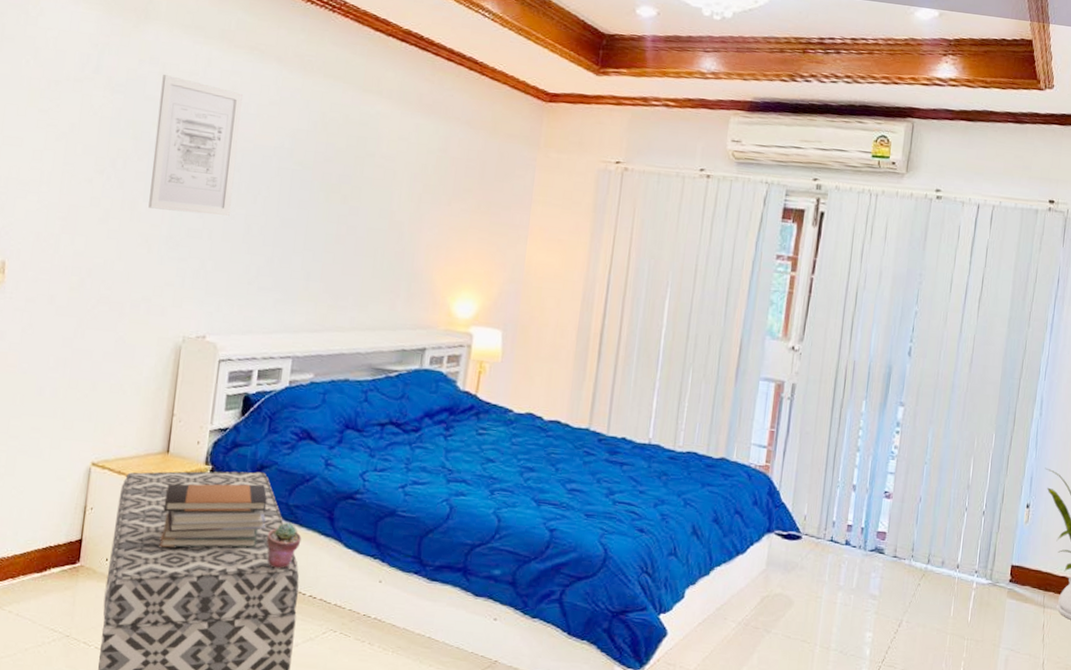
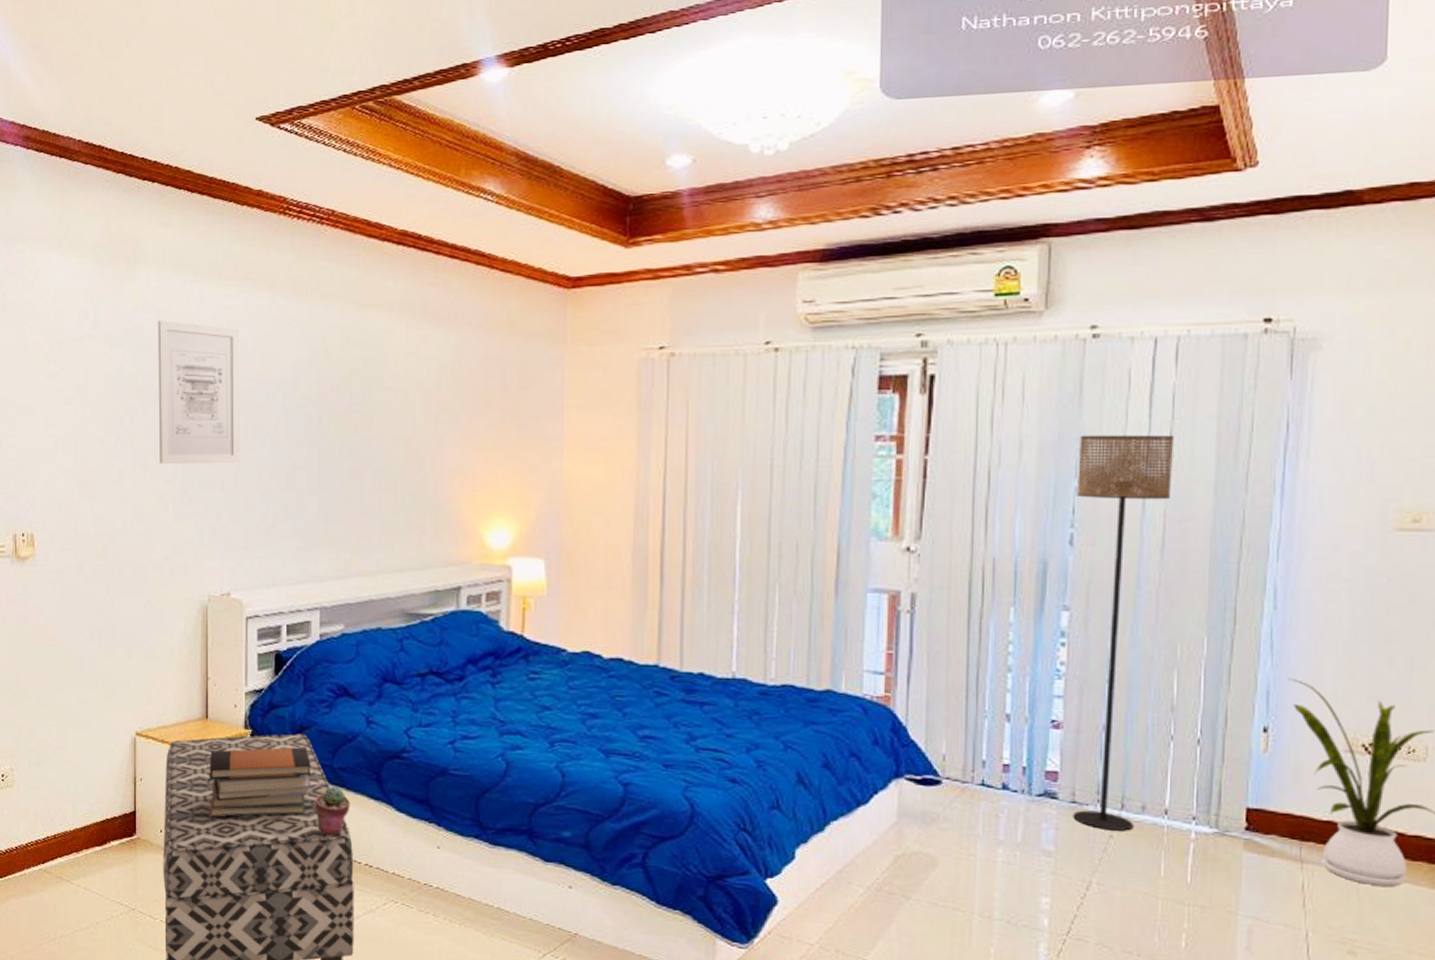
floor lamp: none [894,271,985,581] -> present [1073,434,1174,831]

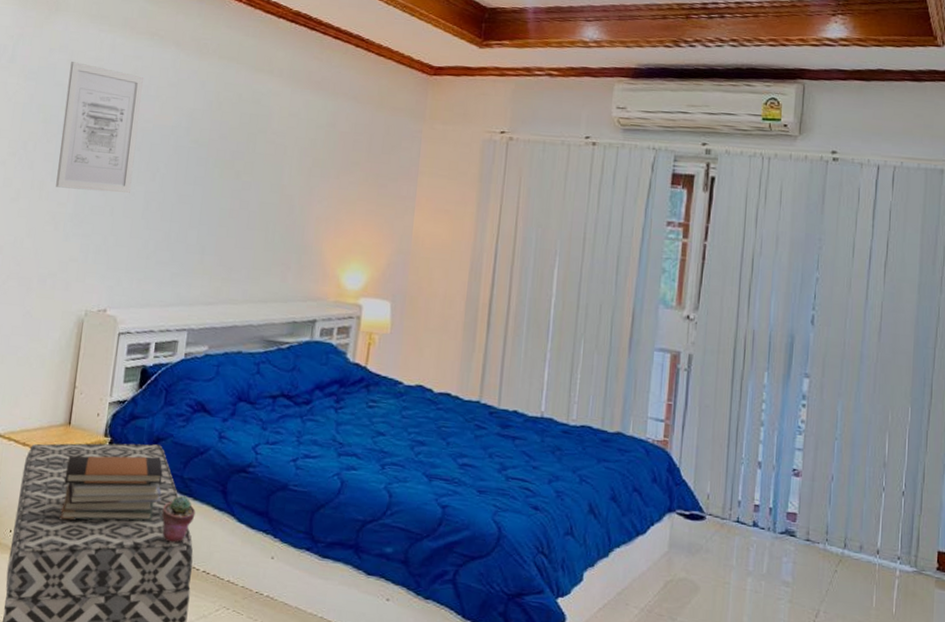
floor lamp: present [1073,434,1174,831] -> none [807,236,890,567]

